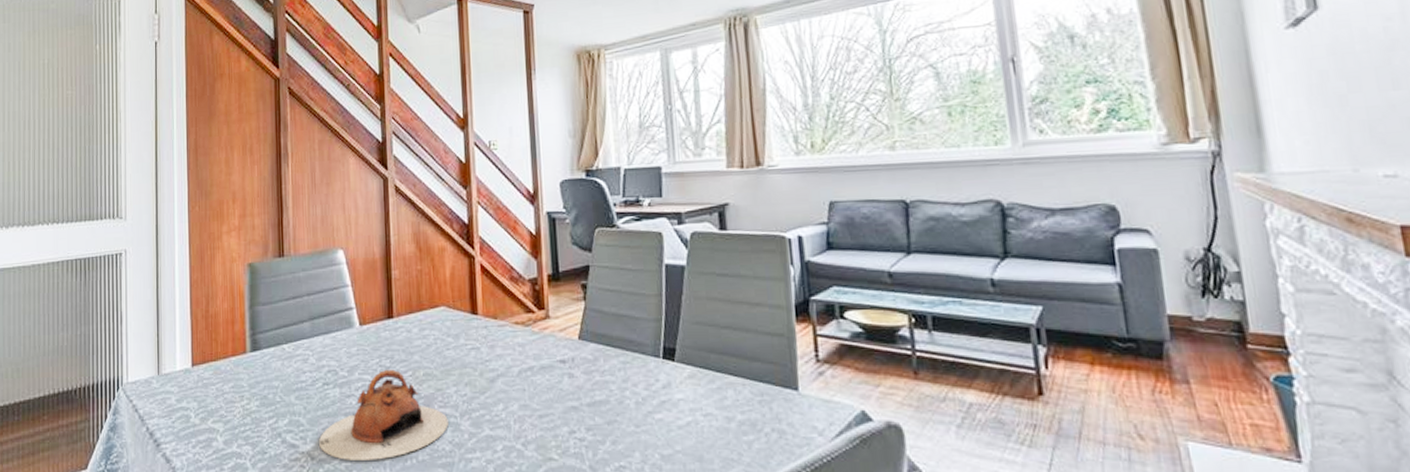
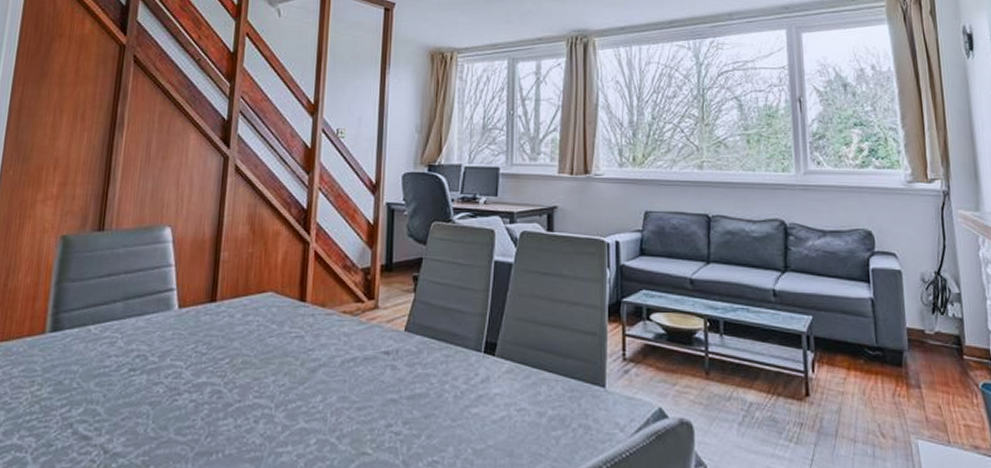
teapot: present [318,369,448,460] -> none [114,355,262,454]

